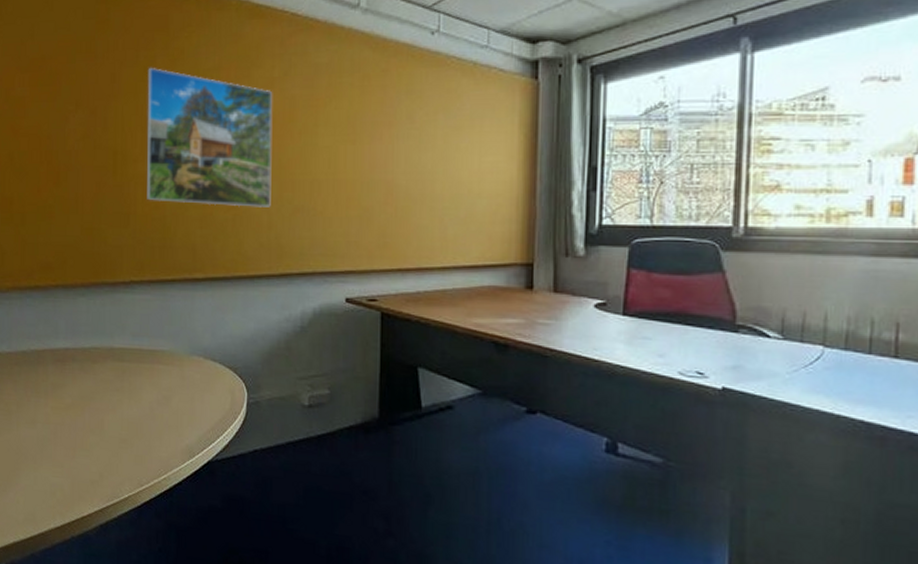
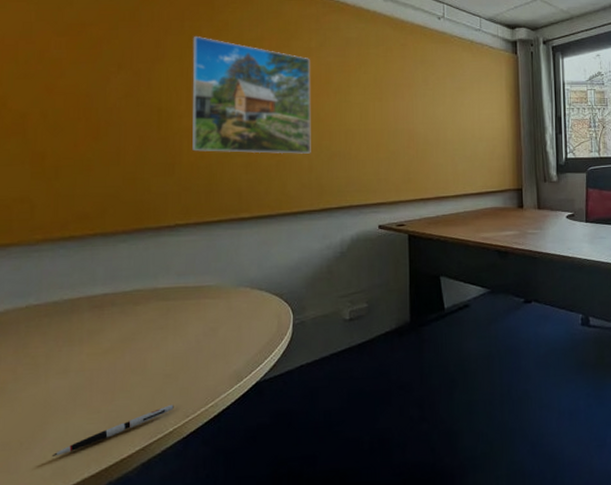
pen: none [23,471,129,503] -> present [51,405,174,456]

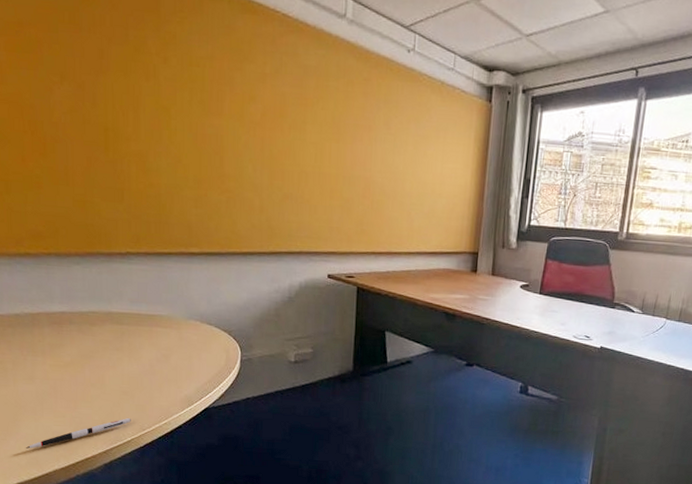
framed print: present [192,35,311,154] -> none [138,47,265,193]

